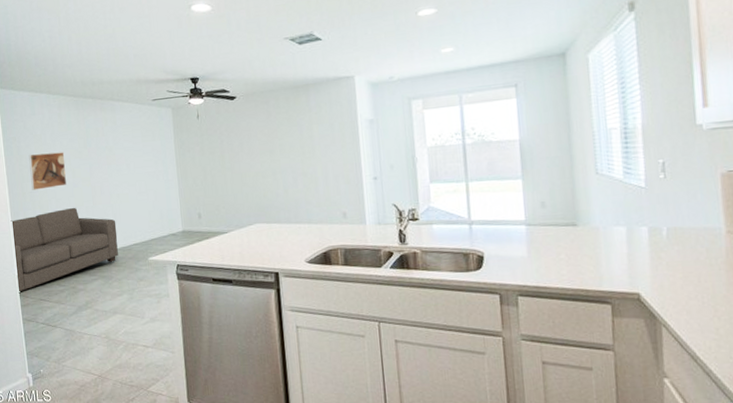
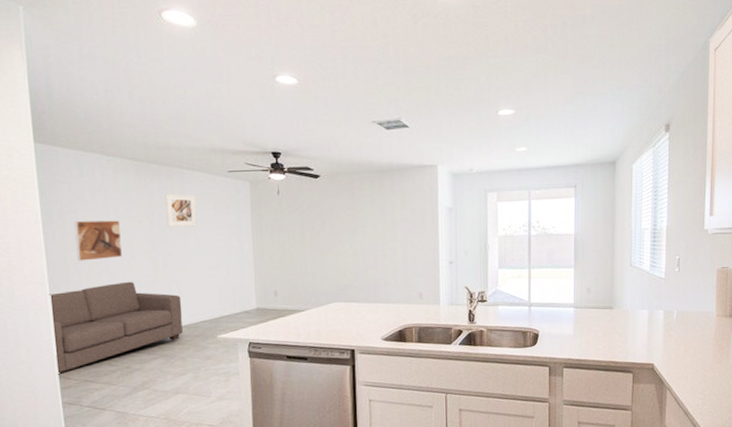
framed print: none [100,124,128,156] -> present [165,193,198,227]

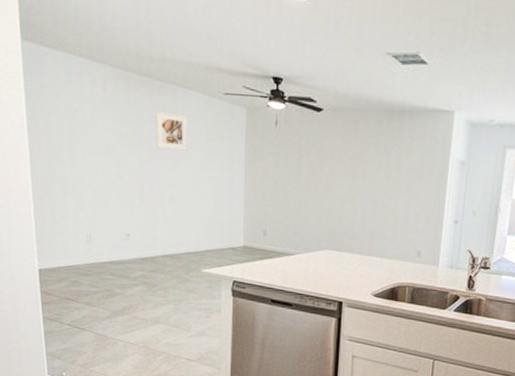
sofa: present [48,281,183,375] -> none [32,201,167,289]
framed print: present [74,220,122,261] -> none [60,130,109,176]

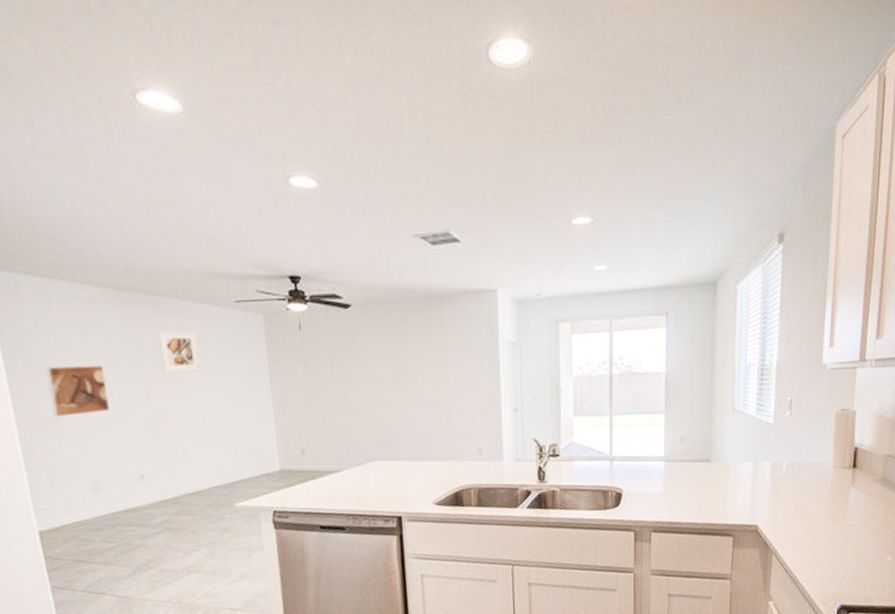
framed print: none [60,130,109,176] -> present [45,365,109,417]

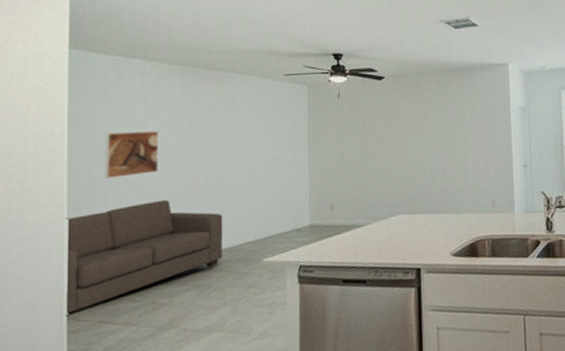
sofa: none [21,440,192,555] -> present [65,199,223,316]
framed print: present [158,330,201,373] -> none [211,100,247,137]

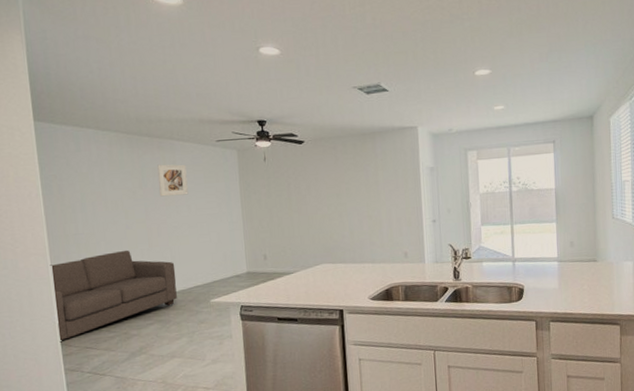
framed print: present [105,131,159,179] -> none [72,191,118,232]
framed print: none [211,100,247,137] -> present [157,164,189,197]

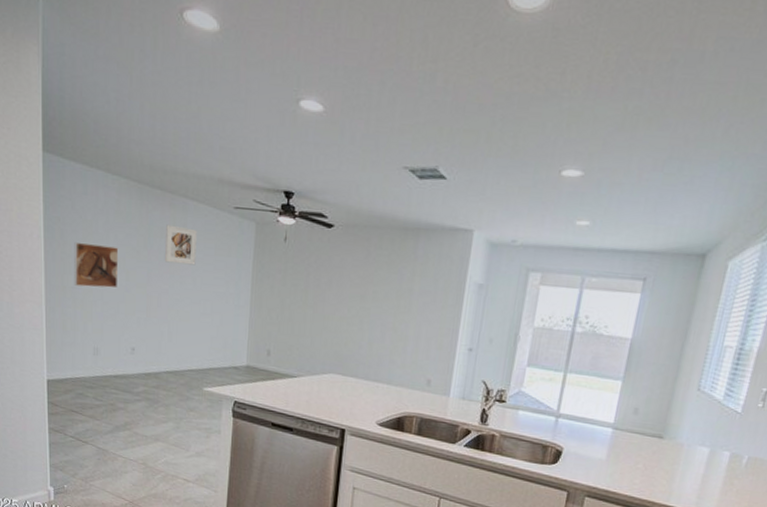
sofa: present [49,250,177,343] -> none [44,314,171,400]
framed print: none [72,191,118,232] -> present [74,241,119,288]

